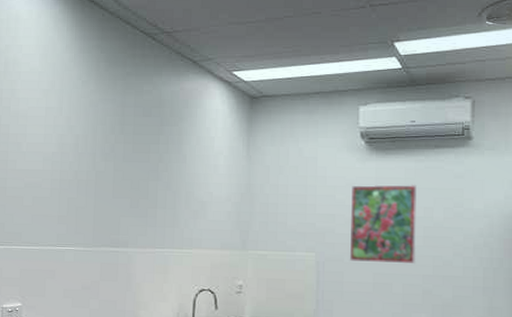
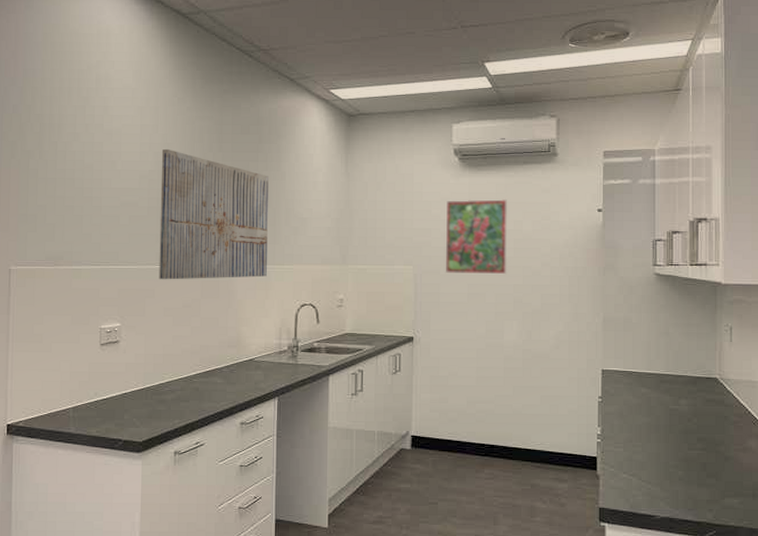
wall art: none [59,131,169,262] -> present [159,148,268,280]

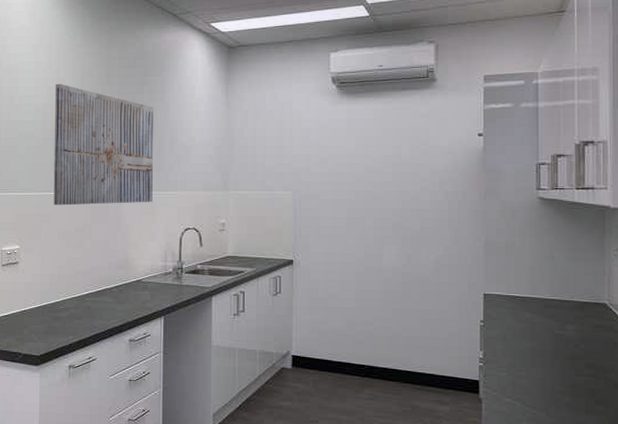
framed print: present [445,198,508,275] -> none [324,124,386,200]

